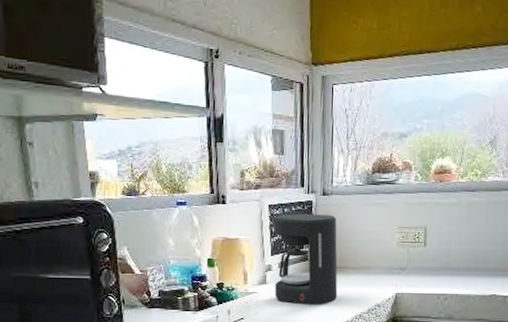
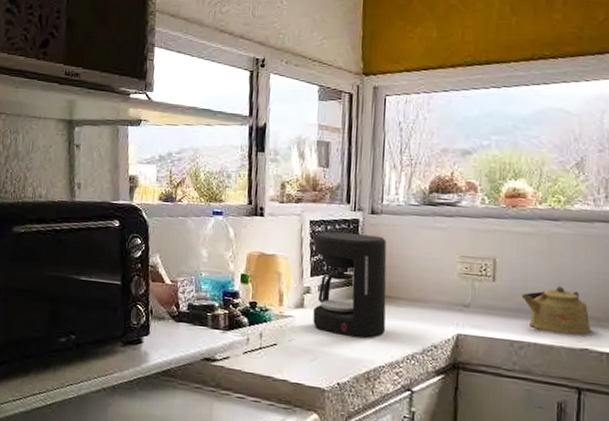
kettle: none [446,246,499,284] -> present [521,286,592,335]

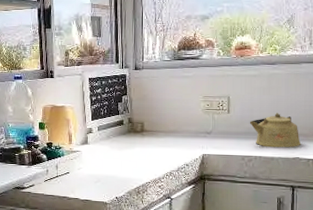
coffee maker: present [313,231,387,339] -> none [93,85,150,163]

